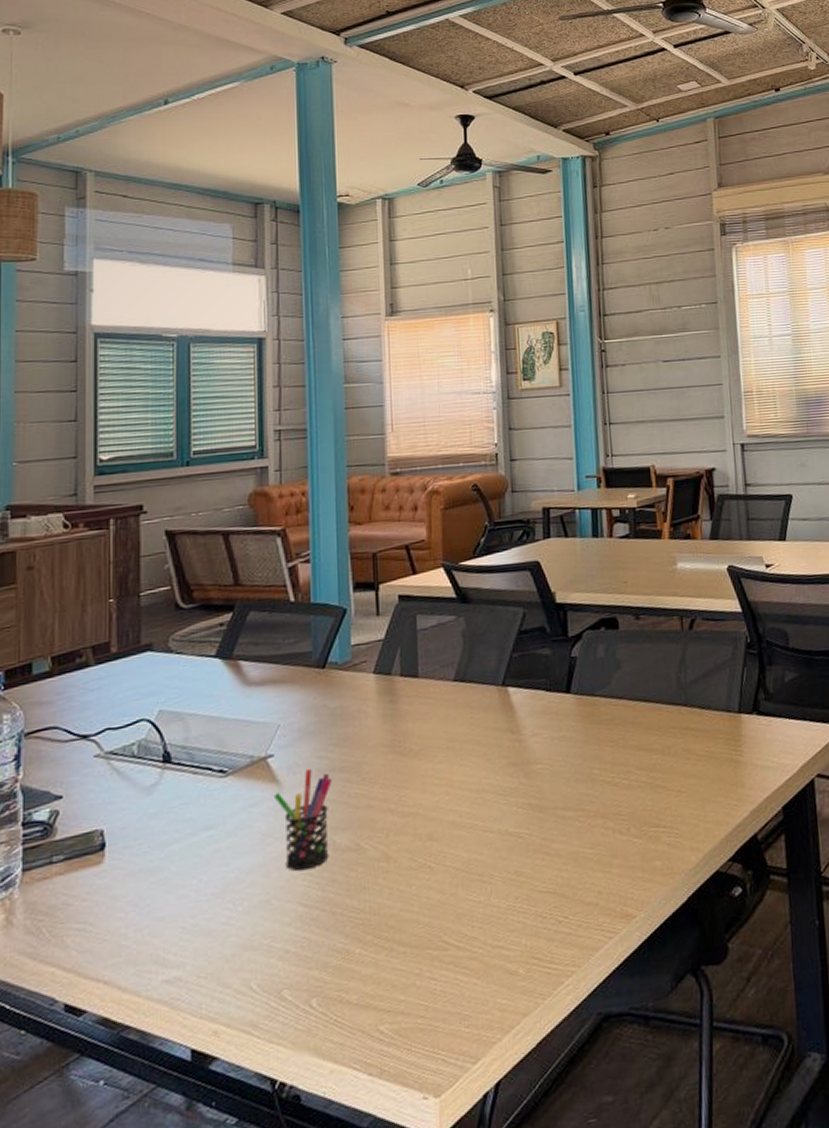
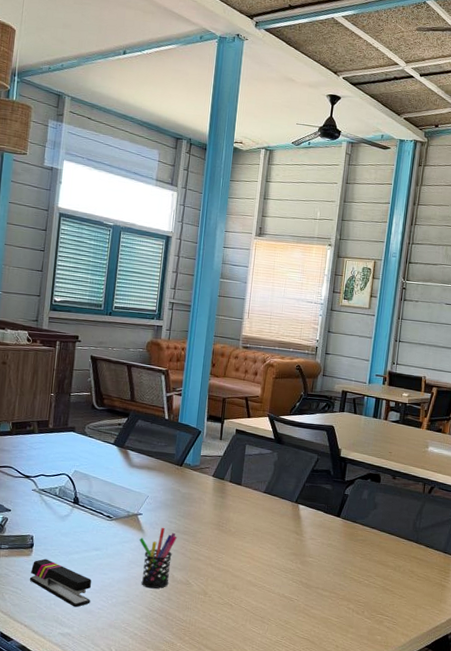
stapler: none [104,862,207,932] -> present [29,558,92,608]

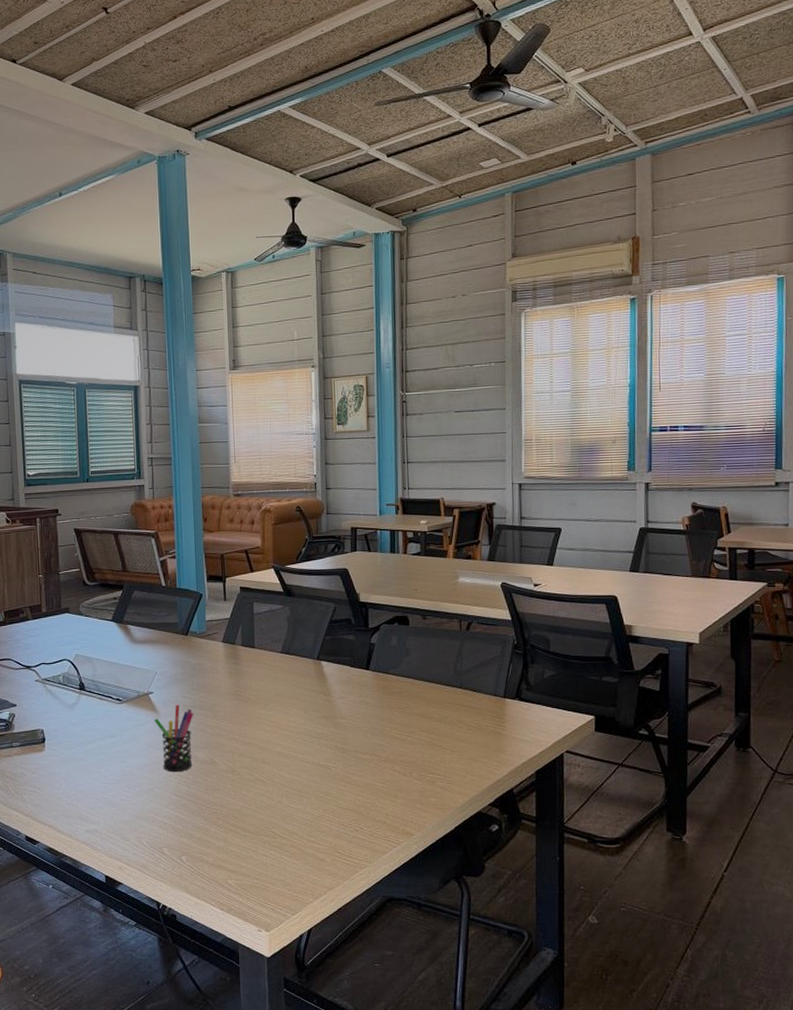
stapler: present [29,558,92,608] -> none [46,752,113,801]

